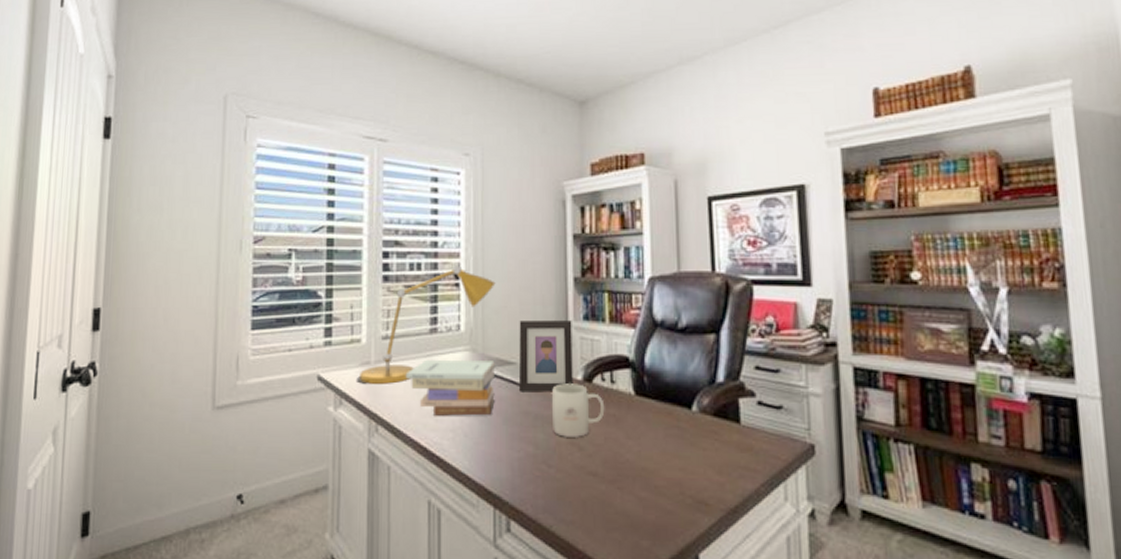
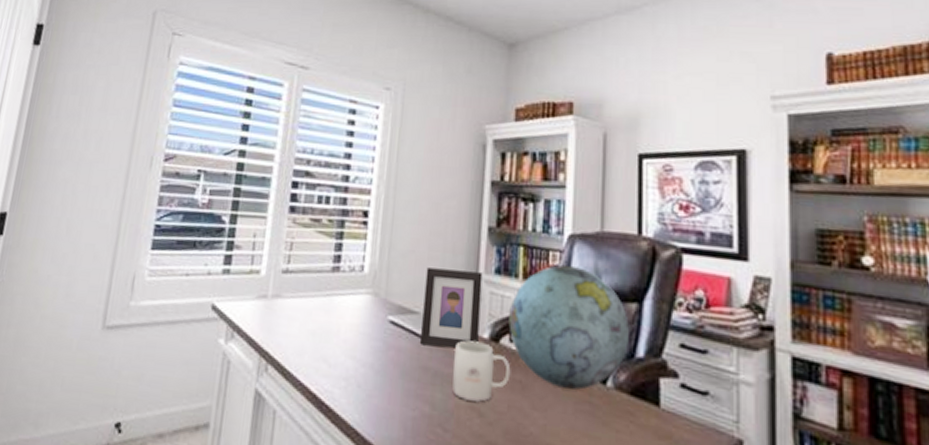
desk lamp: present [357,265,496,384] -> none [251,202,406,322]
books: present [405,360,496,416] -> none [302,300,398,366]
globe: none [599,307,709,417] -> present [508,265,629,390]

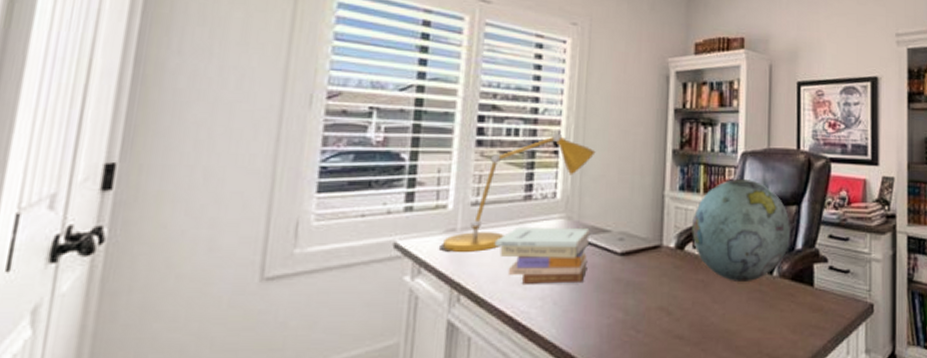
desk lamp: none [251,202,406,322] -> present [439,133,596,252]
books: none [302,300,398,366] -> present [494,228,591,284]
picture frame: present [420,267,483,349] -> none [613,189,668,260]
mug: present [452,340,511,403] -> none [643,251,695,304]

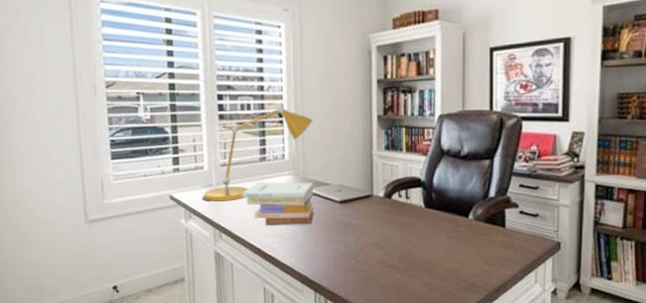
globe: present [692,179,790,281] -> none [397,139,484,223]

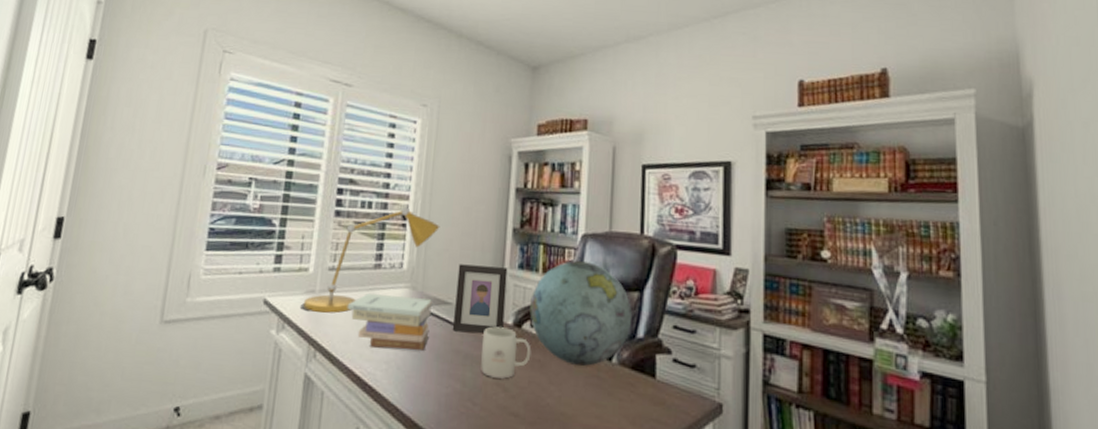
picture frame: none [333,150,376,207] -> present [453,264,508,334]
mug: none [359,199,401,241] -> present [480,326,532,380]
globe: none [397,139,484,223] -> present [530,261,631,366]

